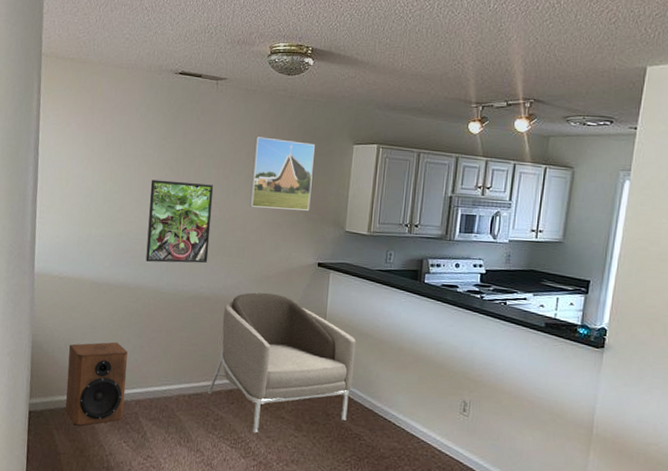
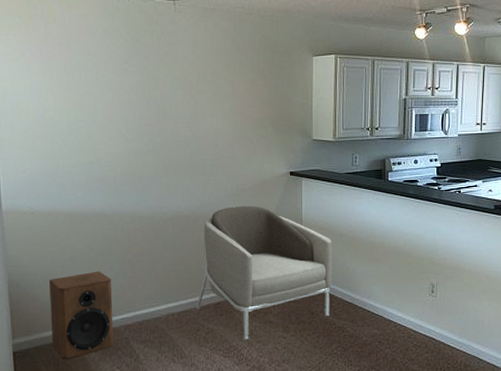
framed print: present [145,179,214,264] -> none [117,104,183,187]
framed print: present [250,136,315,211] -> none [218,54,277,124]

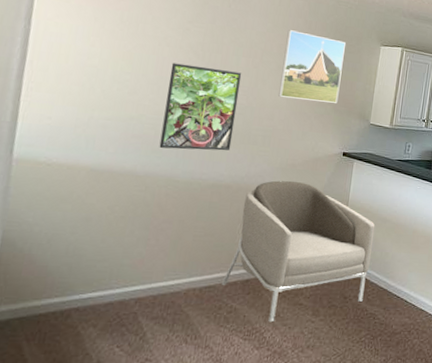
speaker: present [48,271,114,359] -> none [41,235,130,334]
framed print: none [117,104,183,187] -> present [159,62,242,151]
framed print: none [218,54,277,124] -> present [278,30,346,103]

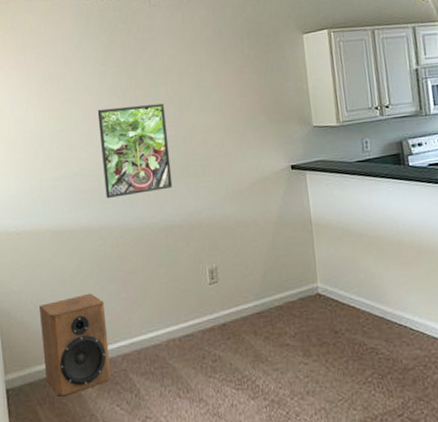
speaker: none [41,235,130,334] -> present [38,293,112,397]
armchair: present [221,180,375,321] -> none [198,207,358,367]
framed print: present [278,30,346,103] -> none [198,41,271,119]

